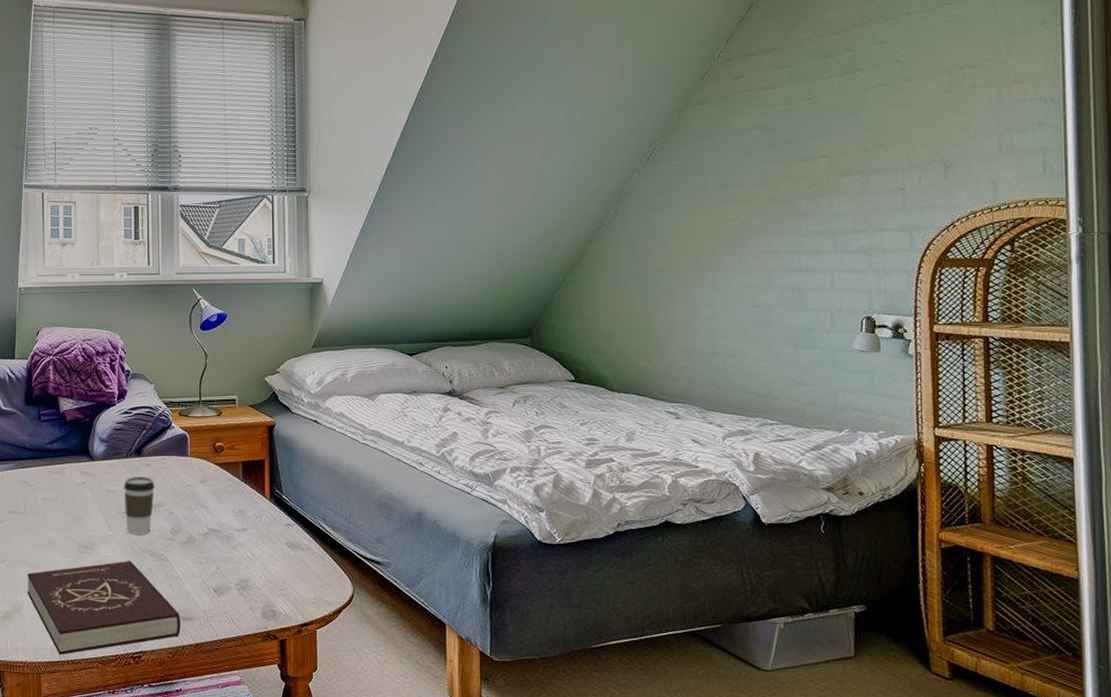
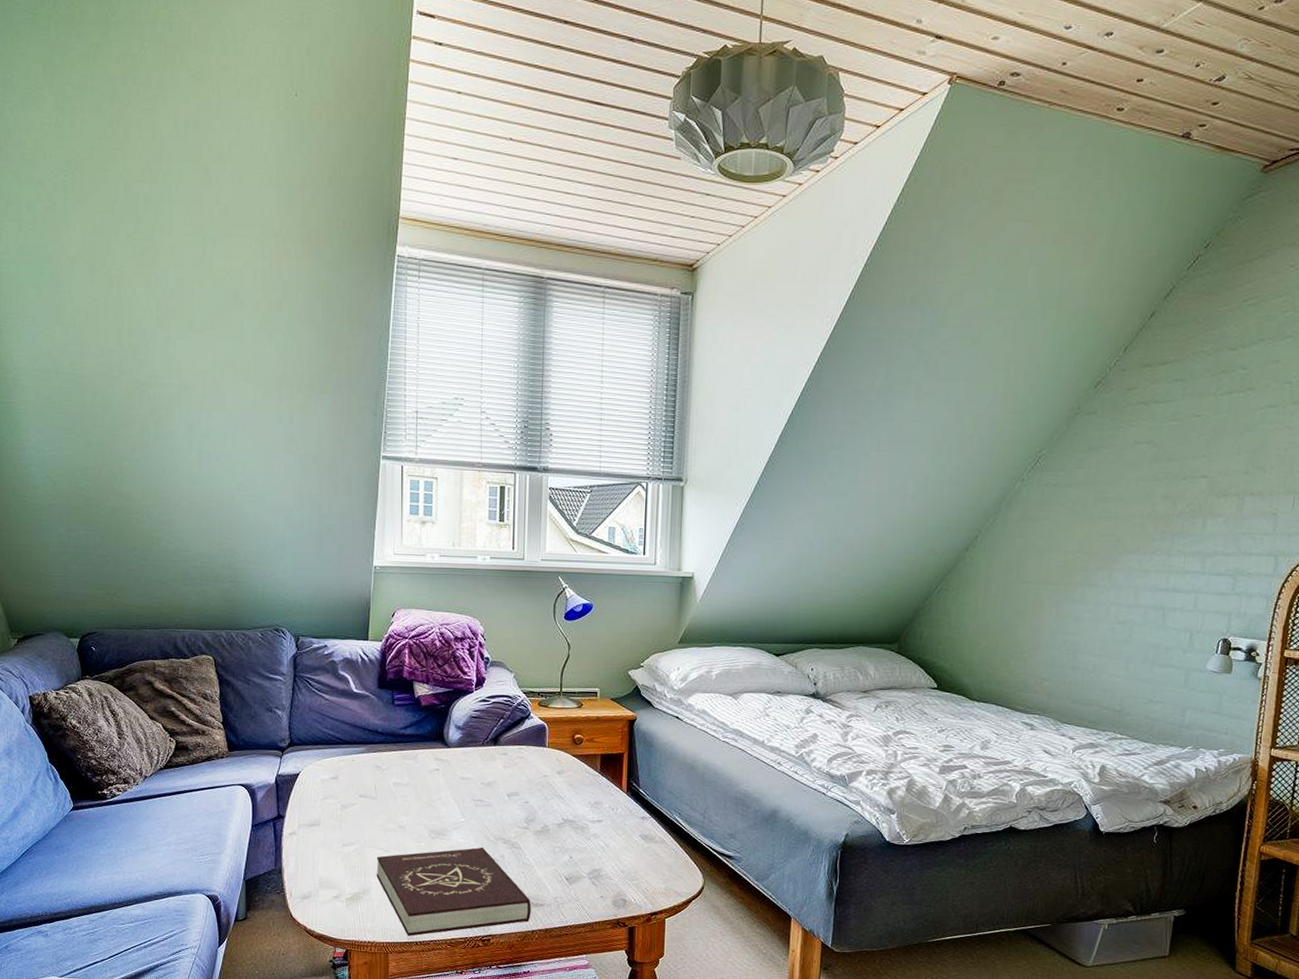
coffee cup: present [123,477,155,534] -> none [478,765,510,822]

